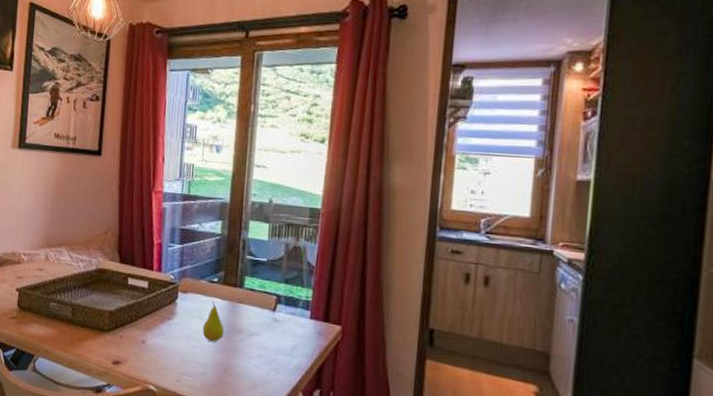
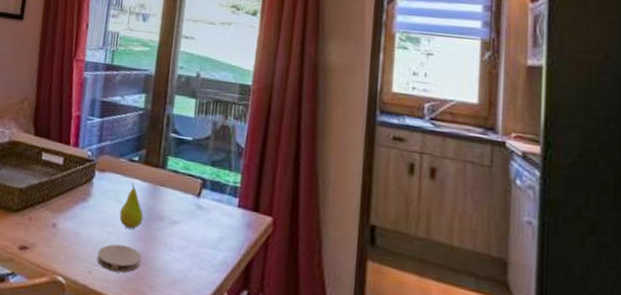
coaster: none [184,355,224,380] -> present [97,244,142,273]

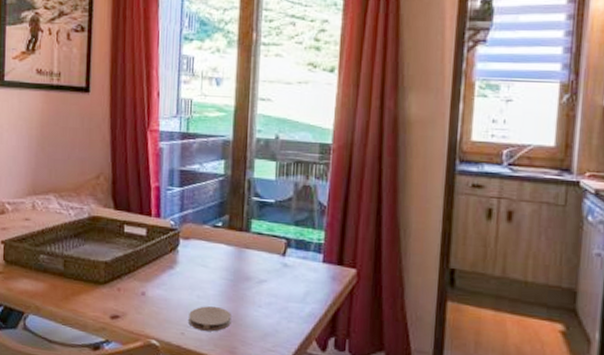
fruit: present [119,181,144,230] -> none [207,246,231,291]

